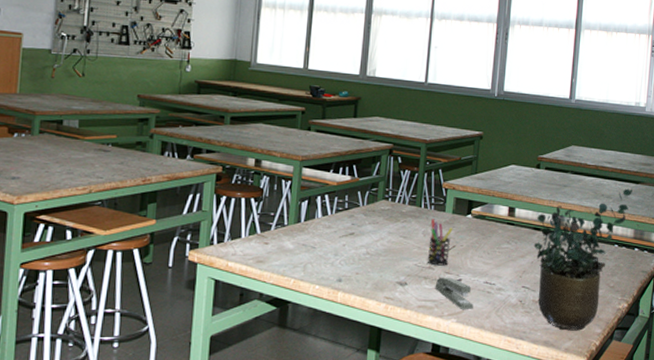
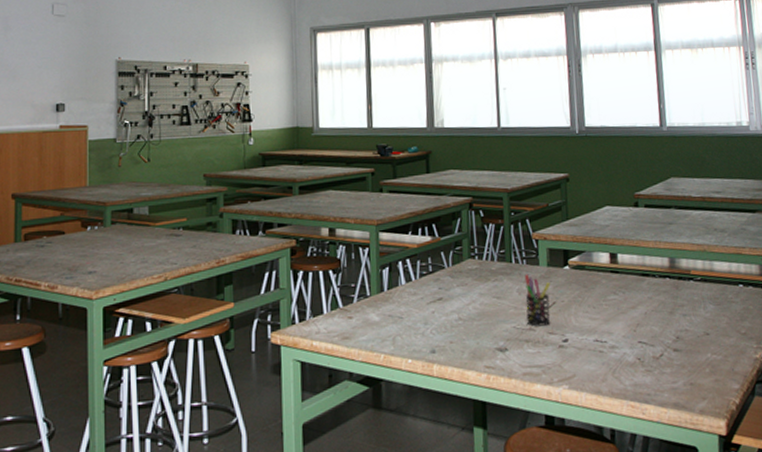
stapler: present [435,277,473,309] -> none [539,338,586,373]
potted plant: present [534,188,632,331] -> none [644,219,750,390]

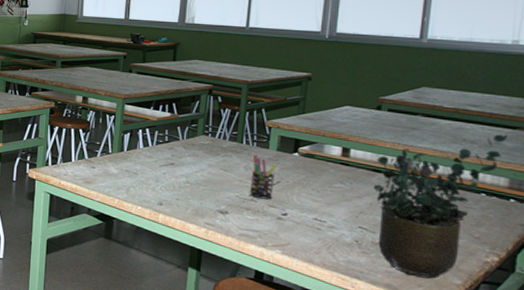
potted plant: none [644,219,750,390] -> present [373,134,507,279]

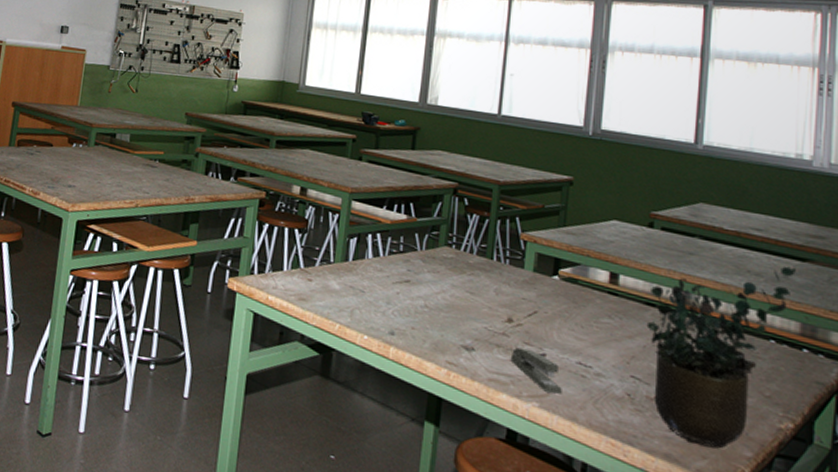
pen holder: present [249,154,278,200] -> none [500,275,534,335]
stapler: none [257,209,301,243] -> present [510,347,562,394]

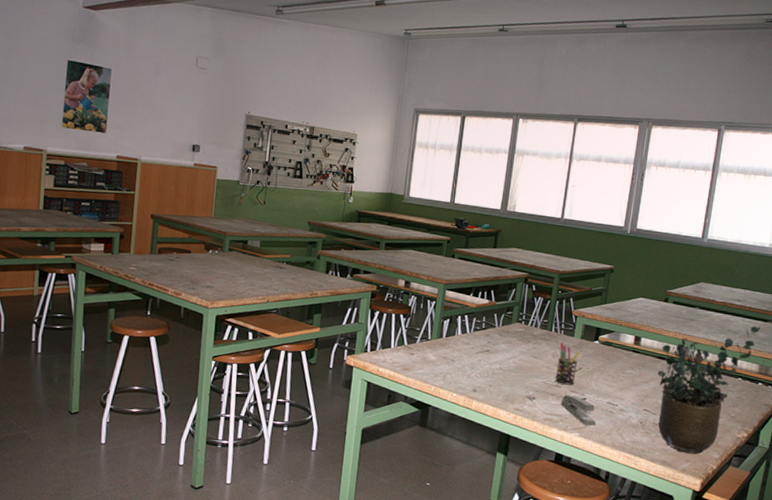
pen holder: none [500,275,534,335] -> present [554,342,581,385]

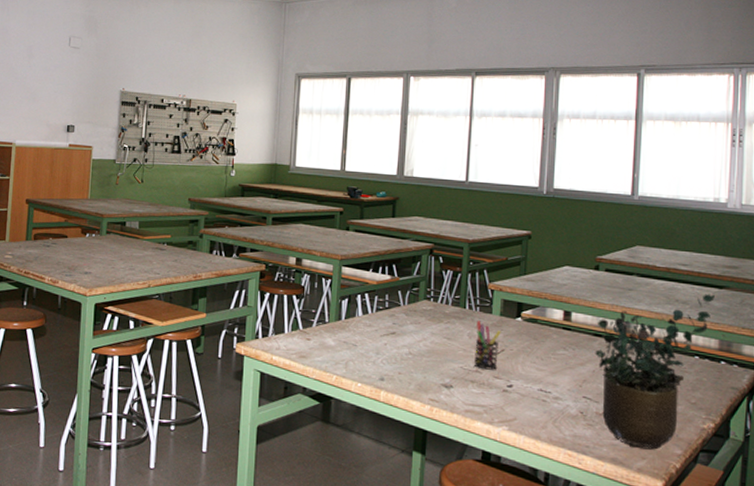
stapler: present [560,395,596,426] -> none [483,381,527,418]

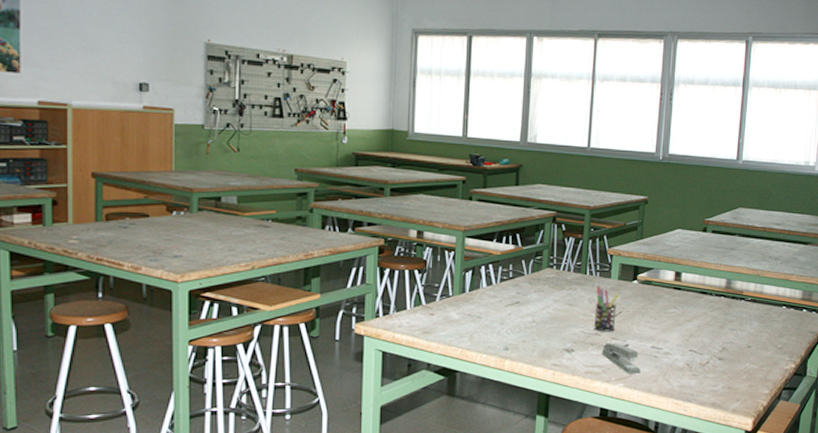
stapler: none [483,381,527,418] -> present [602,343,641,374]
potted plant: present [595,294,715,450] -> none [701,250,801,392]

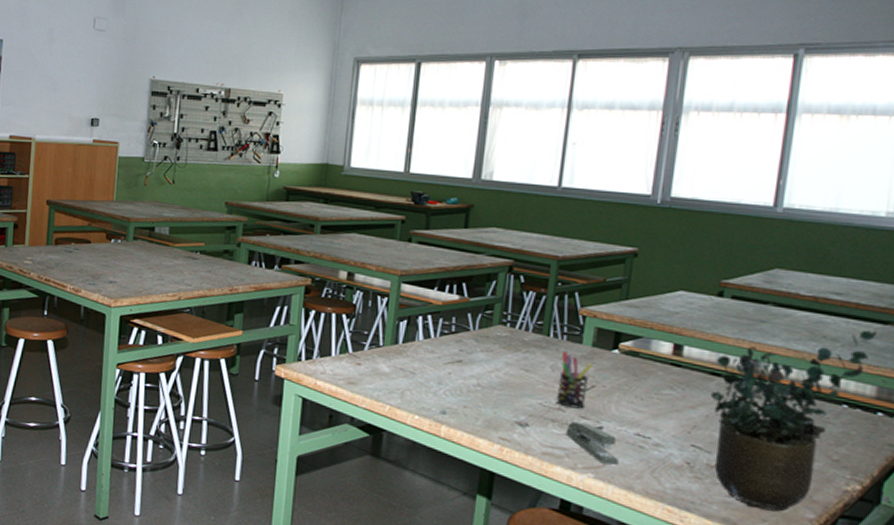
potted plant: none [701,250,801,392] -> present [710,330,876,512]

